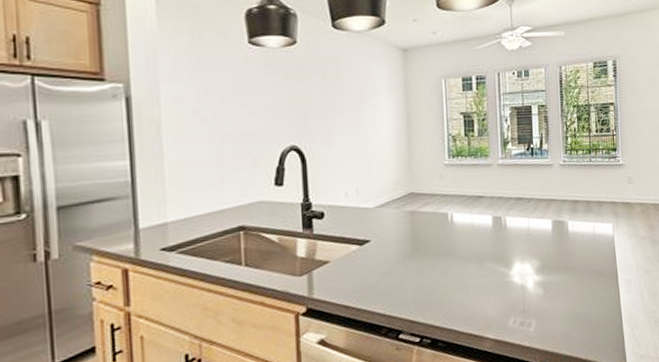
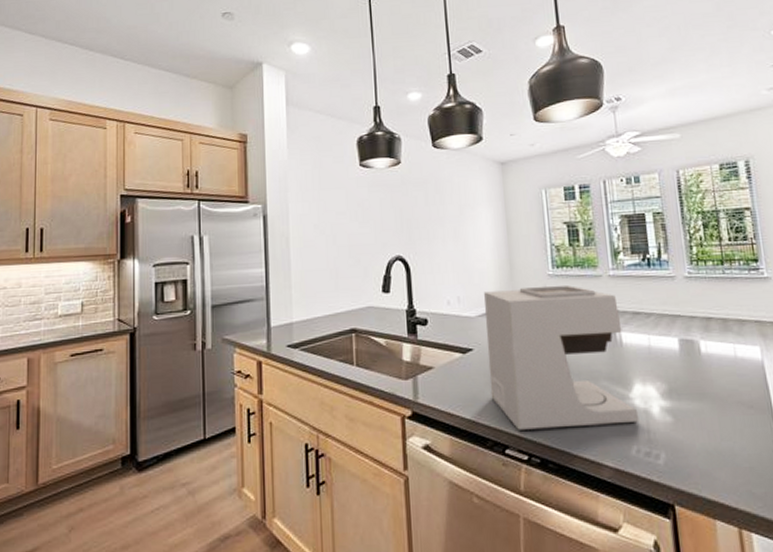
coffee maker: none [383,174,517,315] -> present [484,284,639,430]

